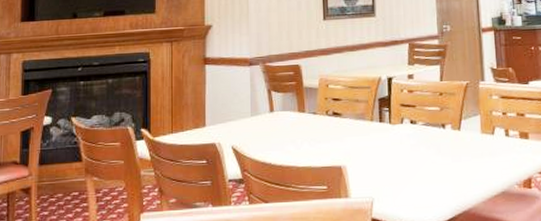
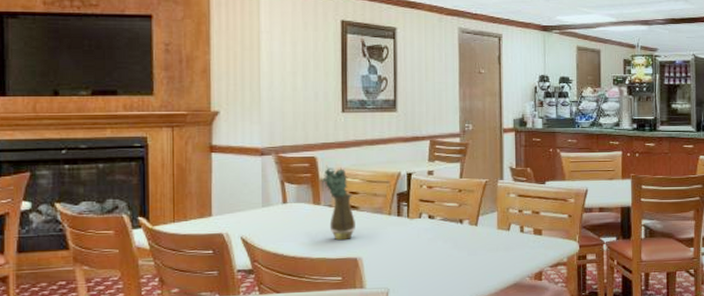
vase: none [306,72,339,148] -> present [322,165,355,240]

